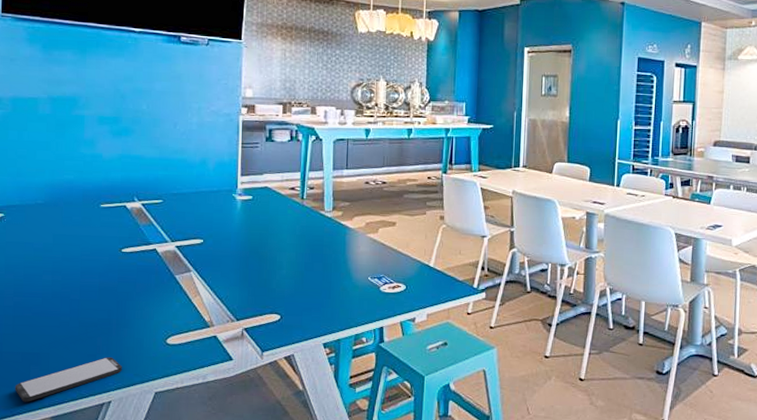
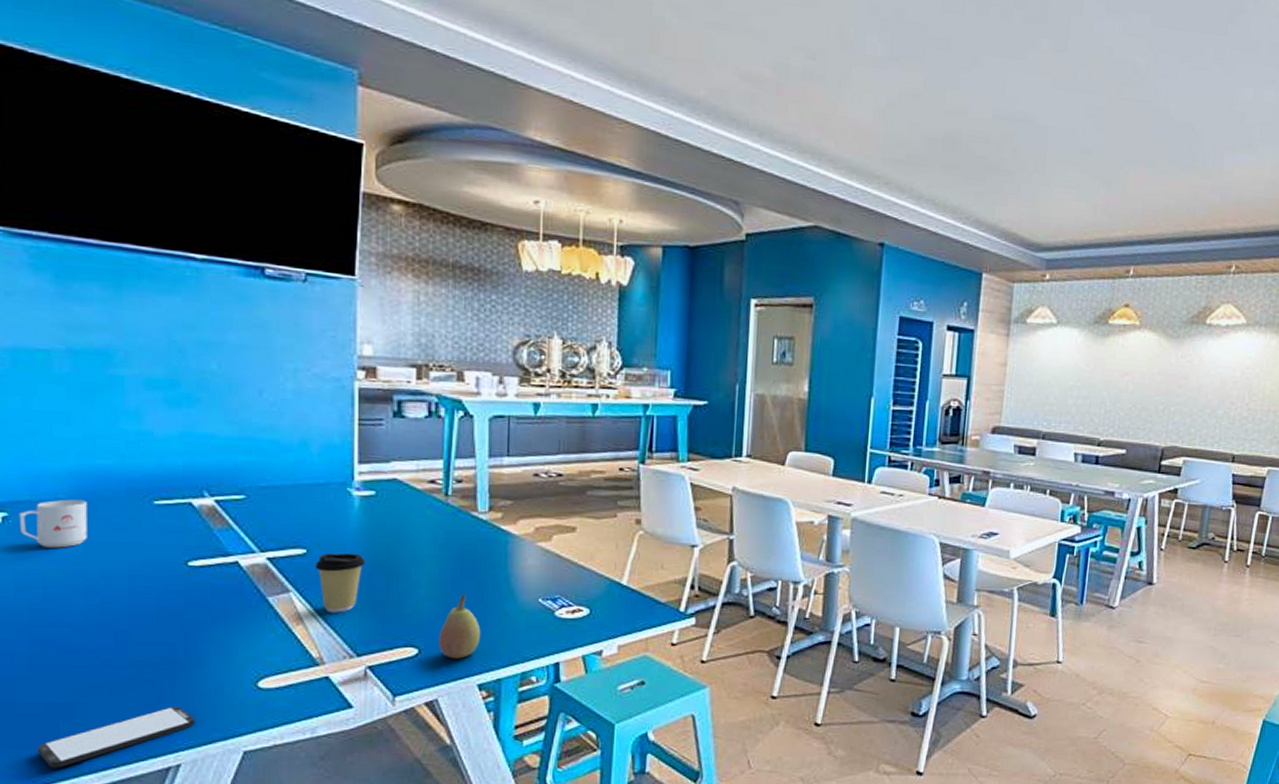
mug: none [11,204,56,239] -> present [18,499,87,548]
coffee cup: none [208,242,245,287] -> present [315,552,366,613]
fruit: none [295,273,326,323] -> present [438,593,481,659]

